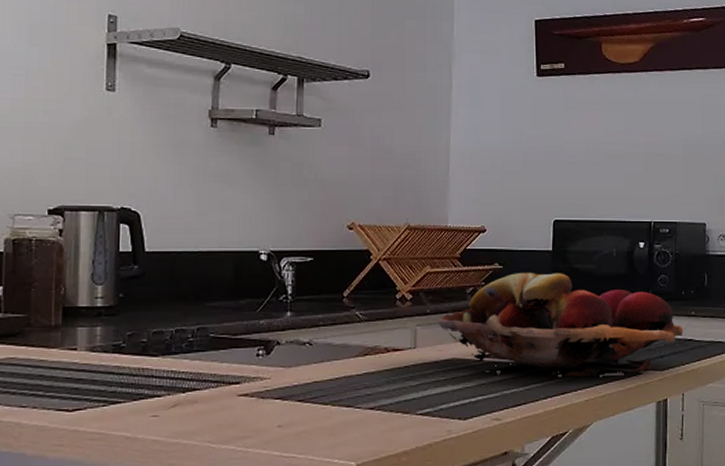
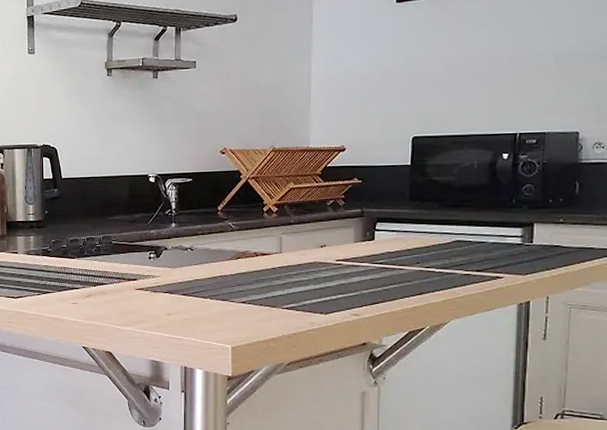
fruit basket: present [438,273,683,378] -> none [301,185,550,280]

